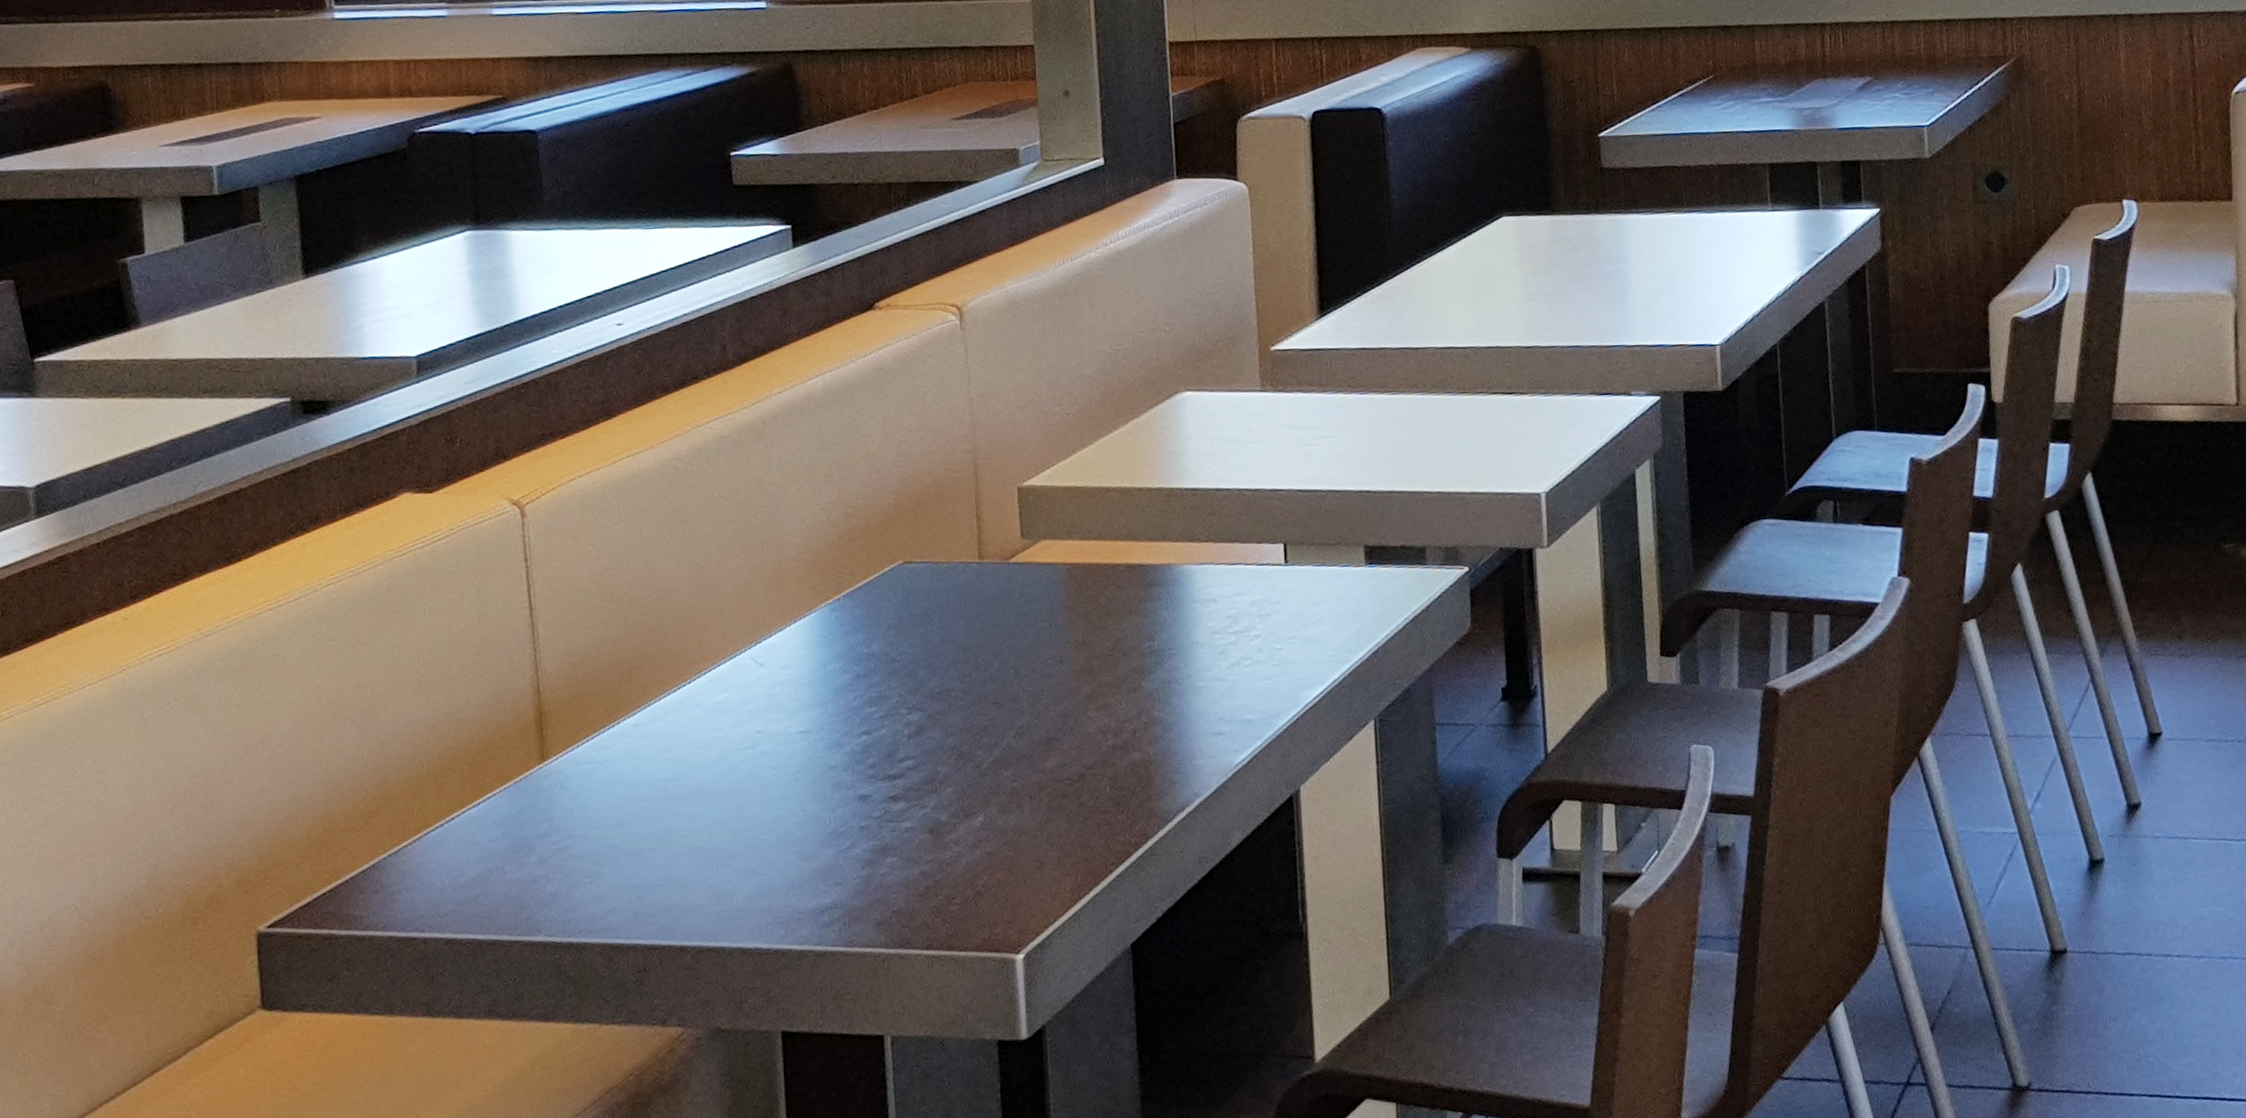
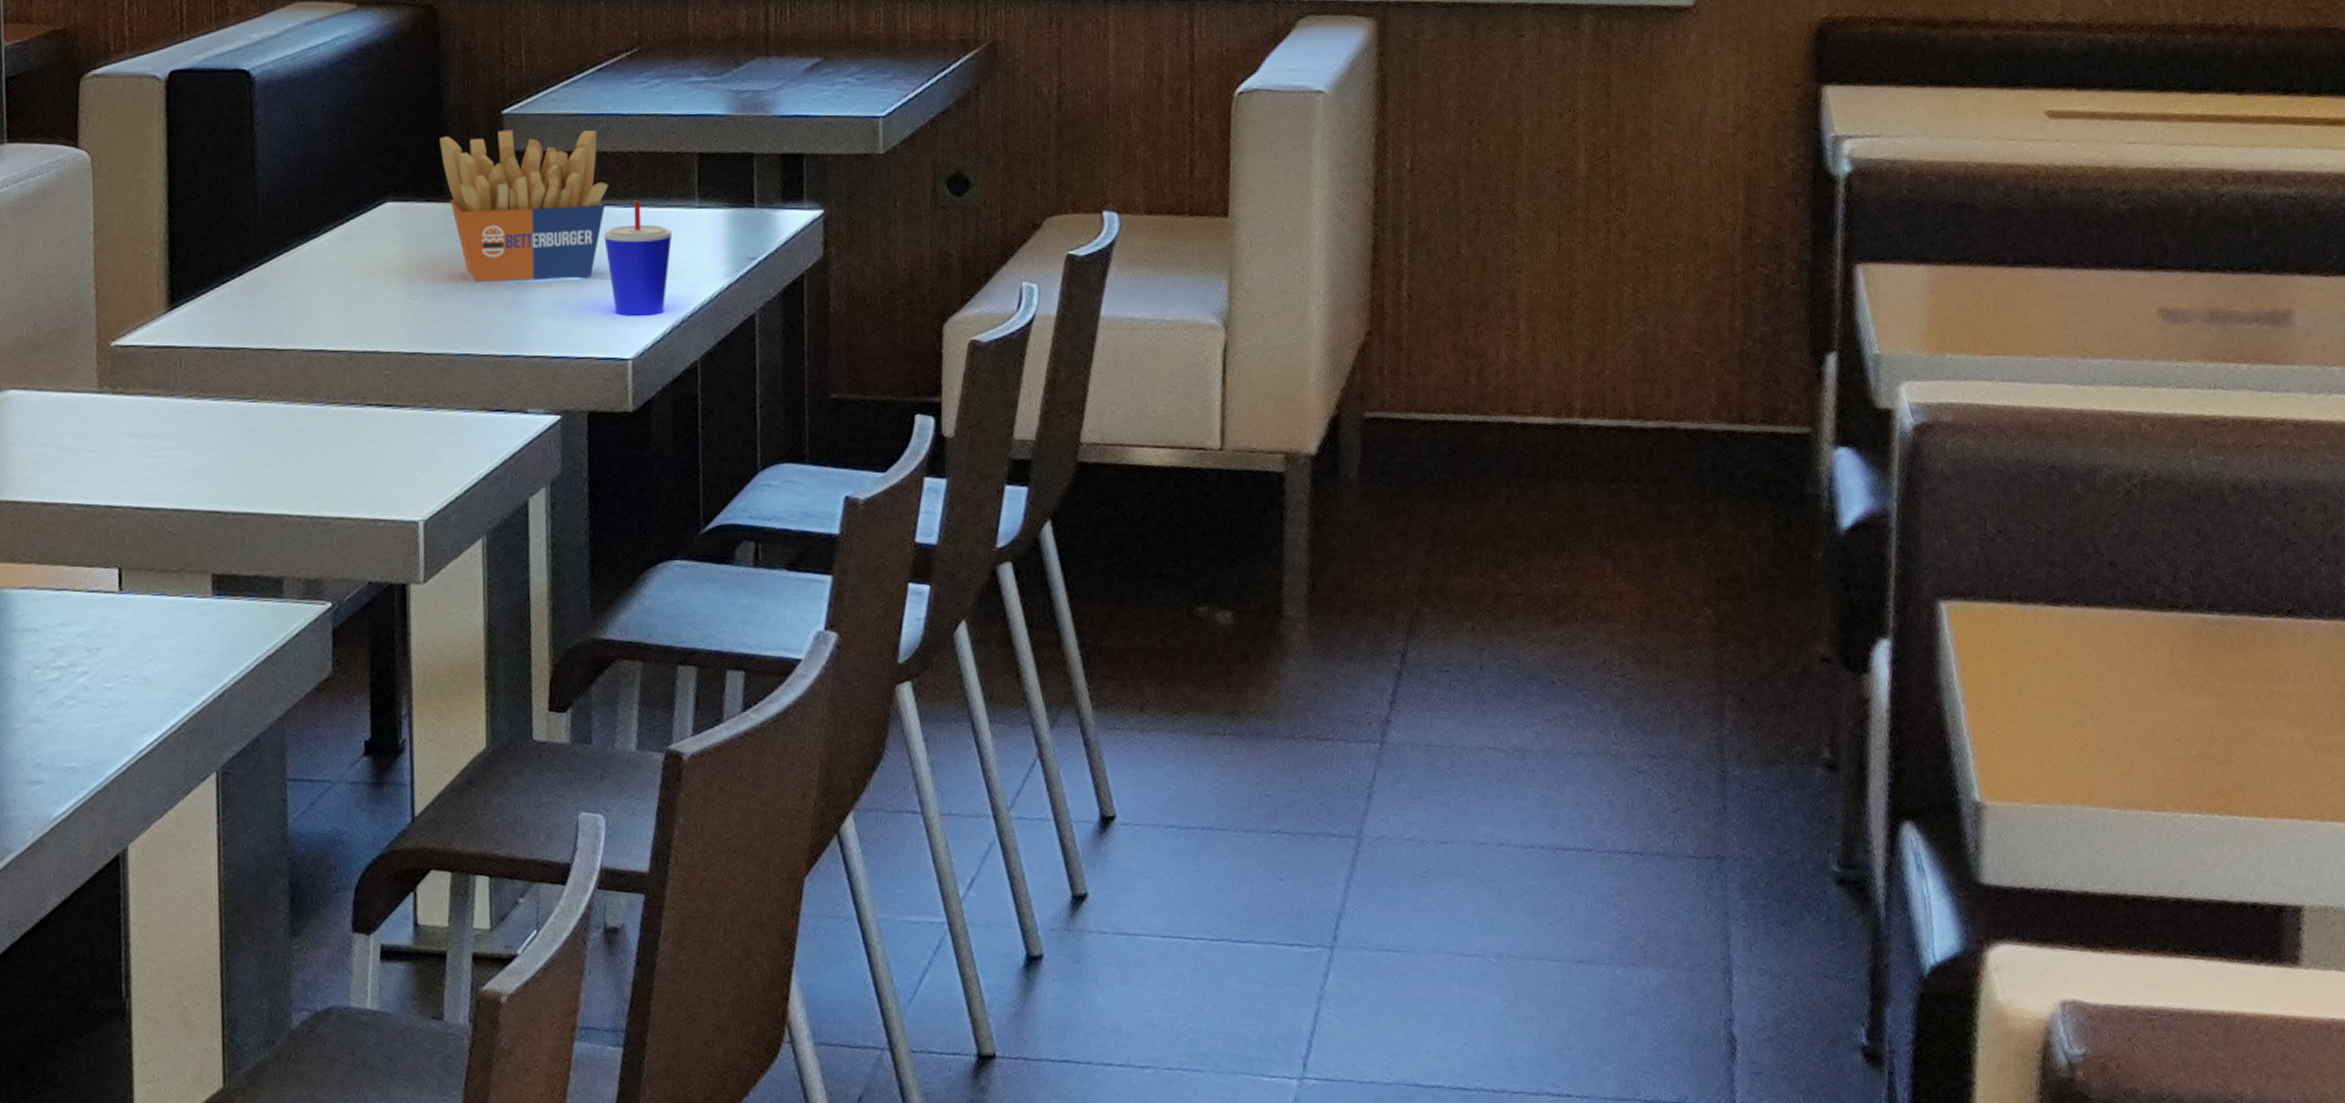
french fries: none [1546,147,1694,284] -> present [439,129,609,283]
beverage cup: none [1690,207,1750,308] -> present [604,200,672,317]

